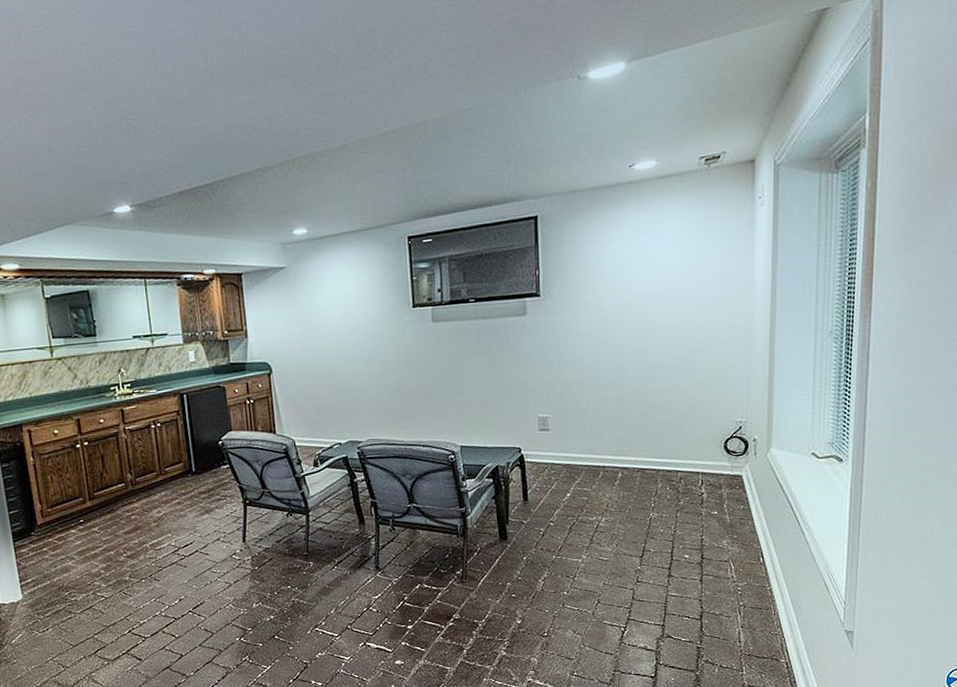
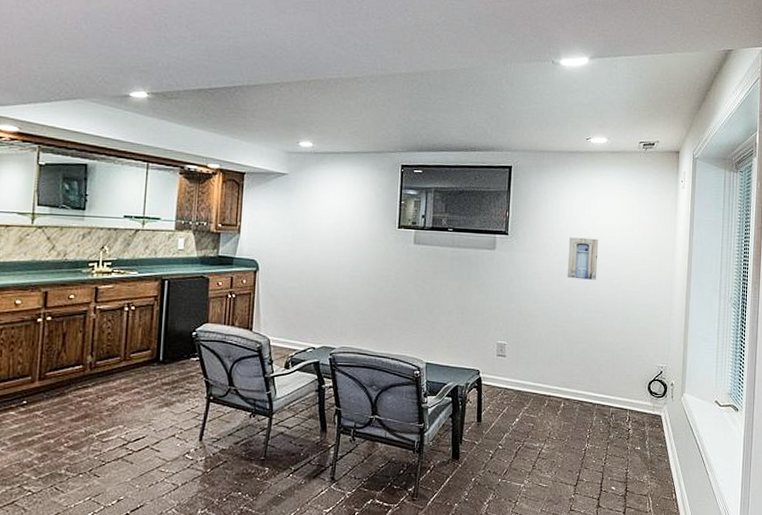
wall art: none [615,284,653,335] -> present [567,237,599,280]

